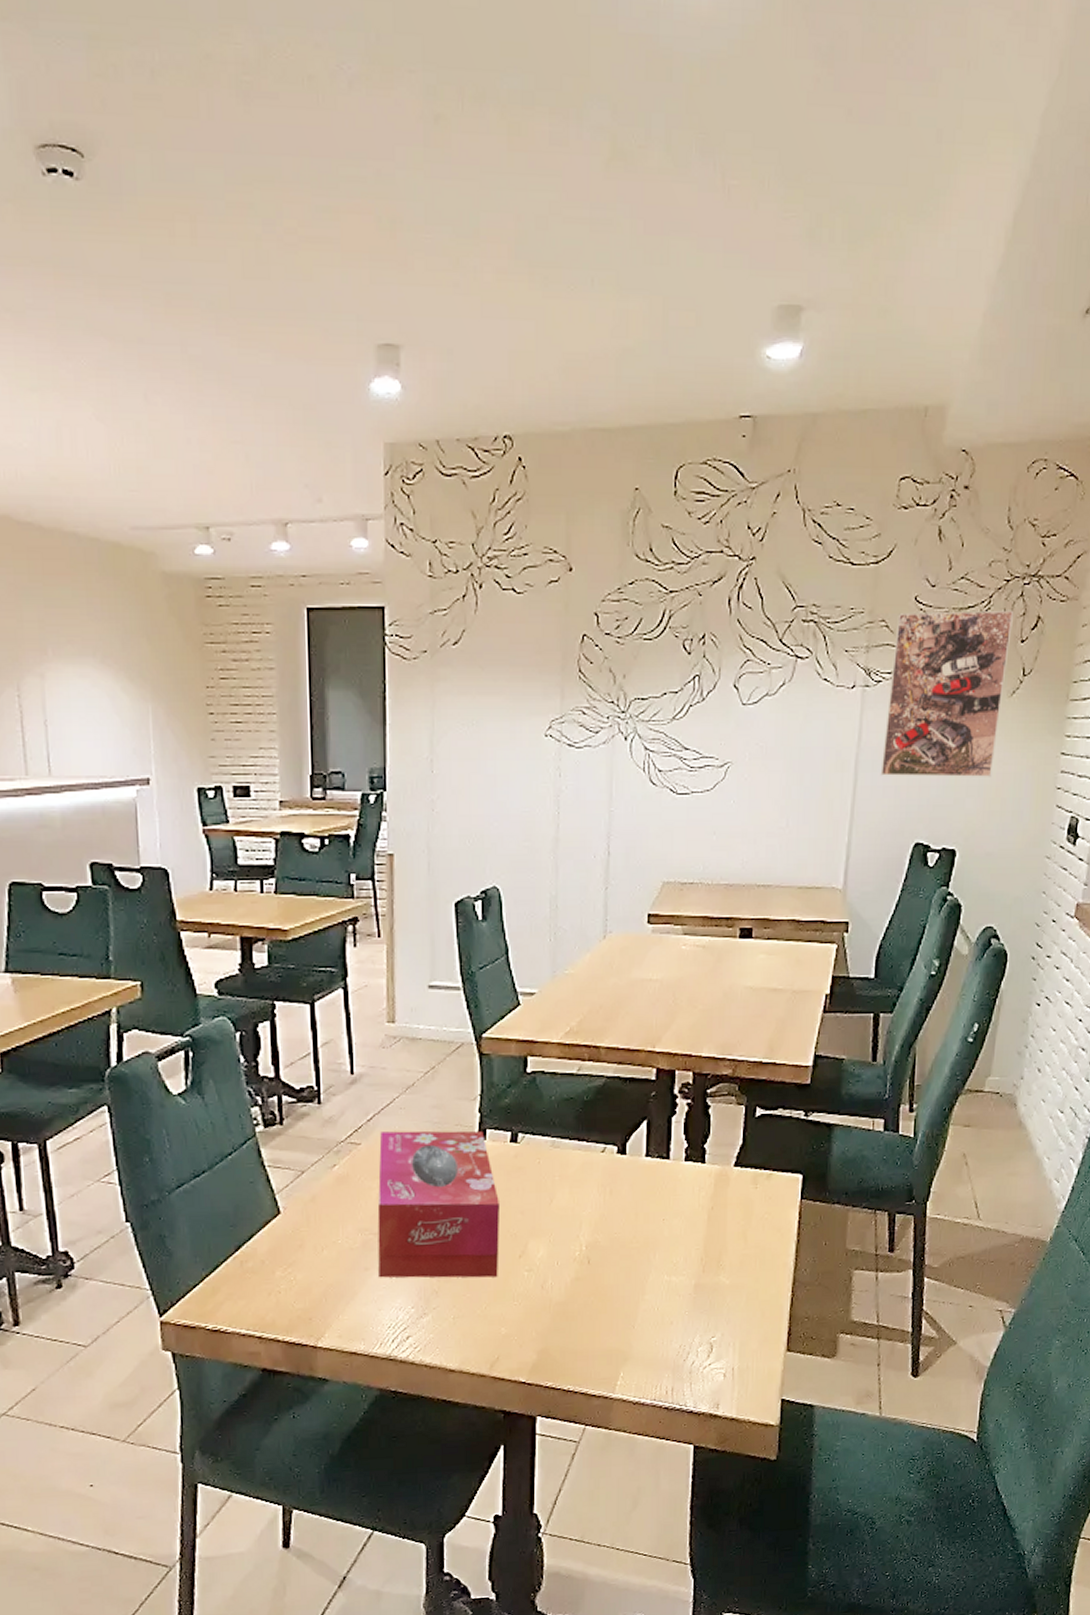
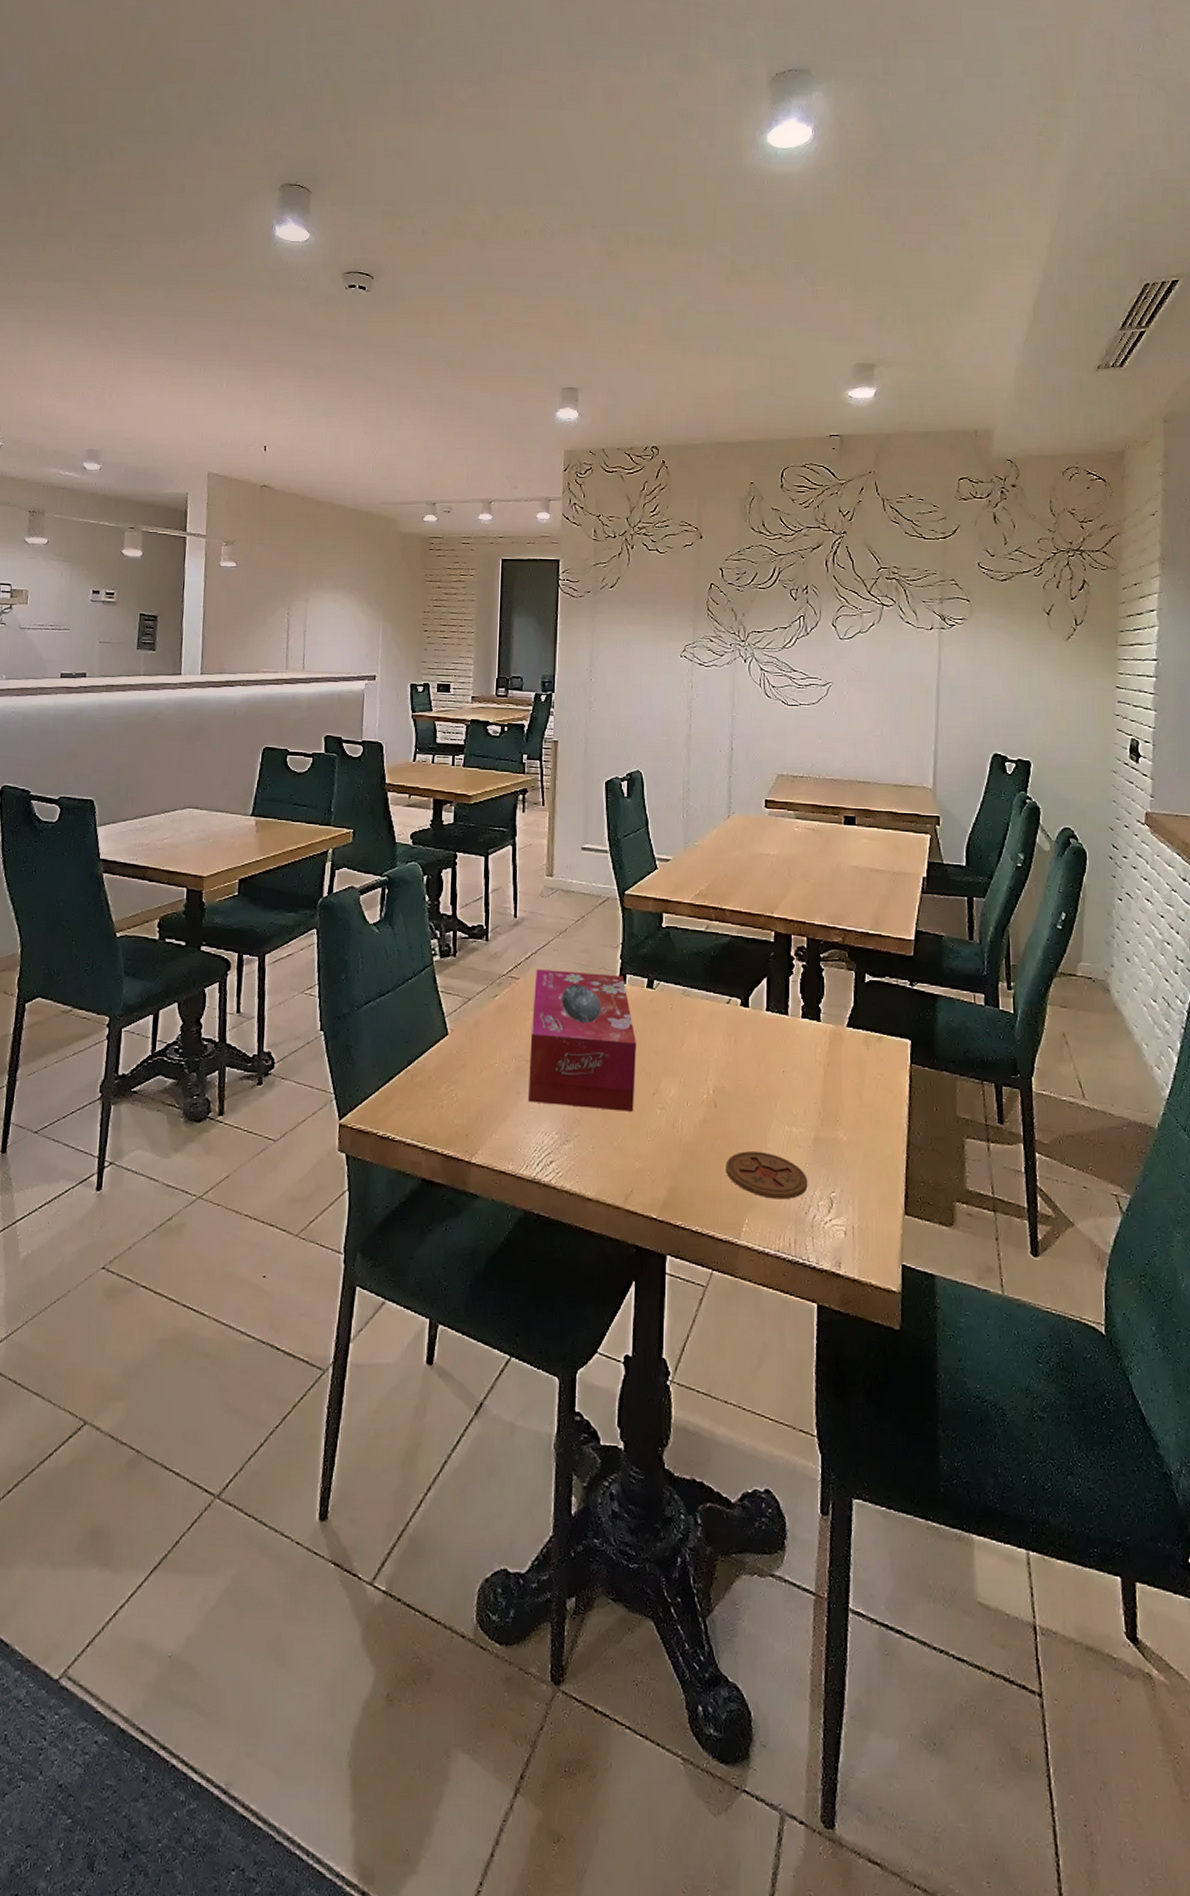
coaster: none [600,1304,687,1350] -> present [726,1150,808,1200]
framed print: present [880,610,1014,777] -> none [959,574,1063,703]

